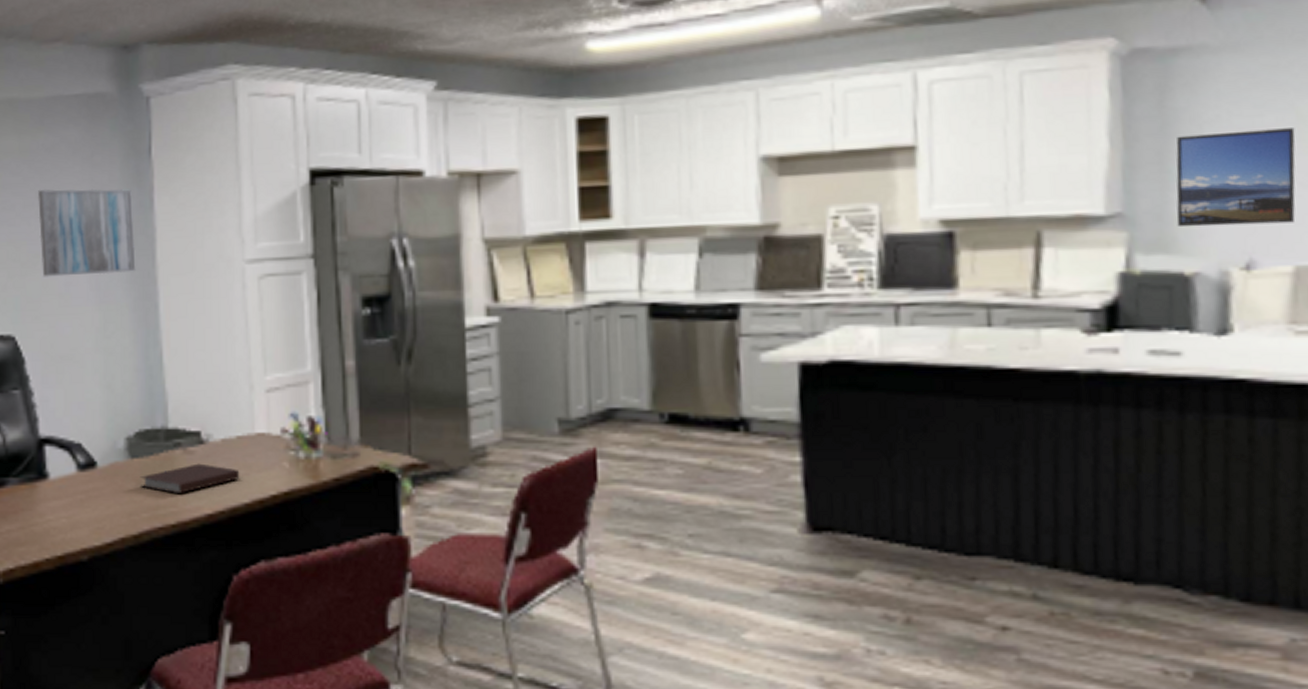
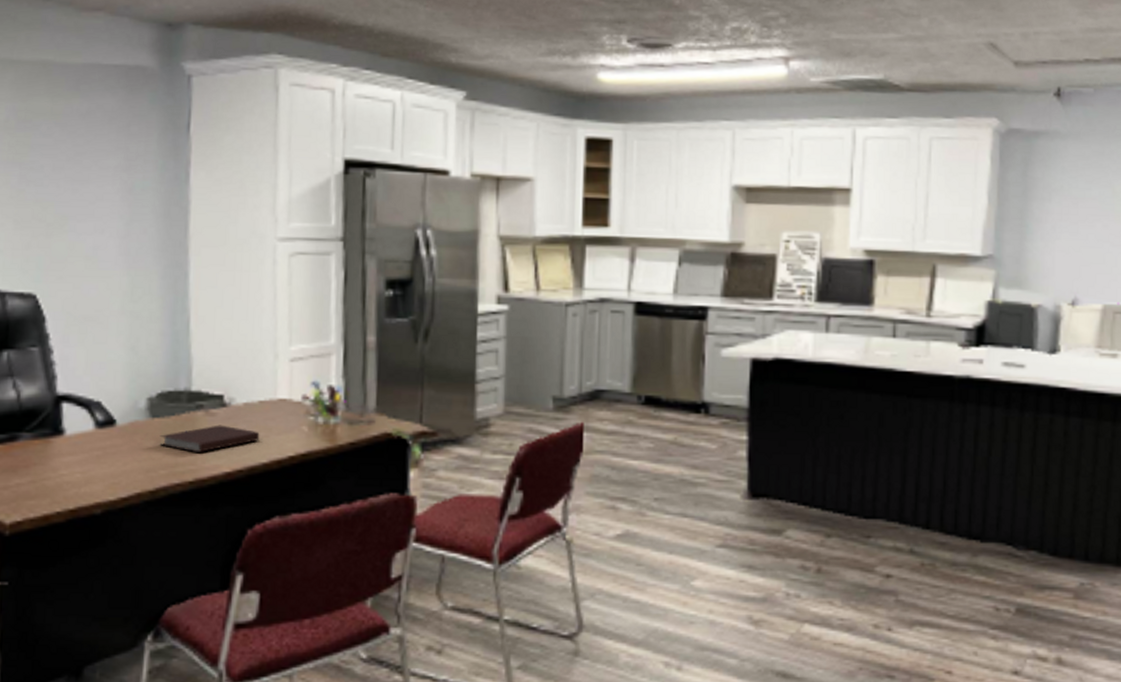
wall art: present [38,189,136,277] -> none [68,153,169,241]
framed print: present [1176,128,1296,228] -> none [1029,199,1111,272]

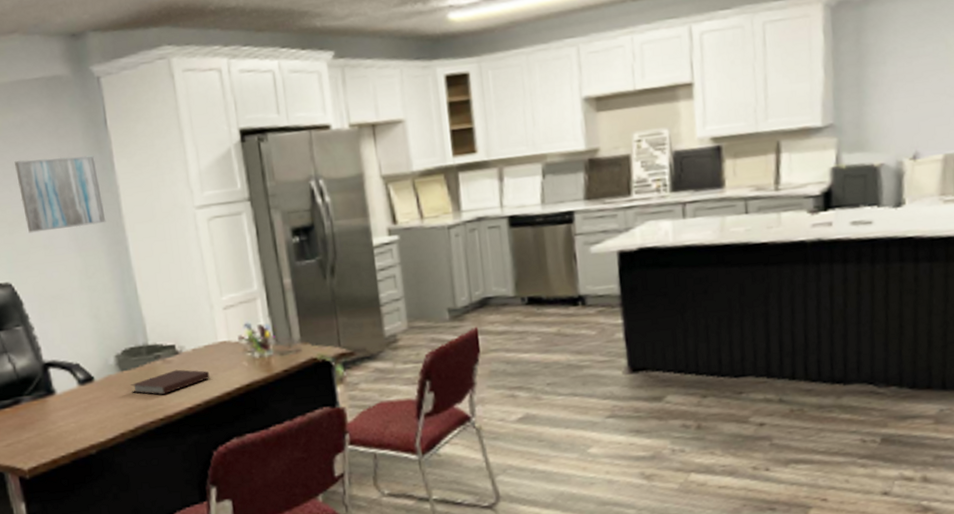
wall art: none [68,153,169,241] -> present [14,155,106,233]

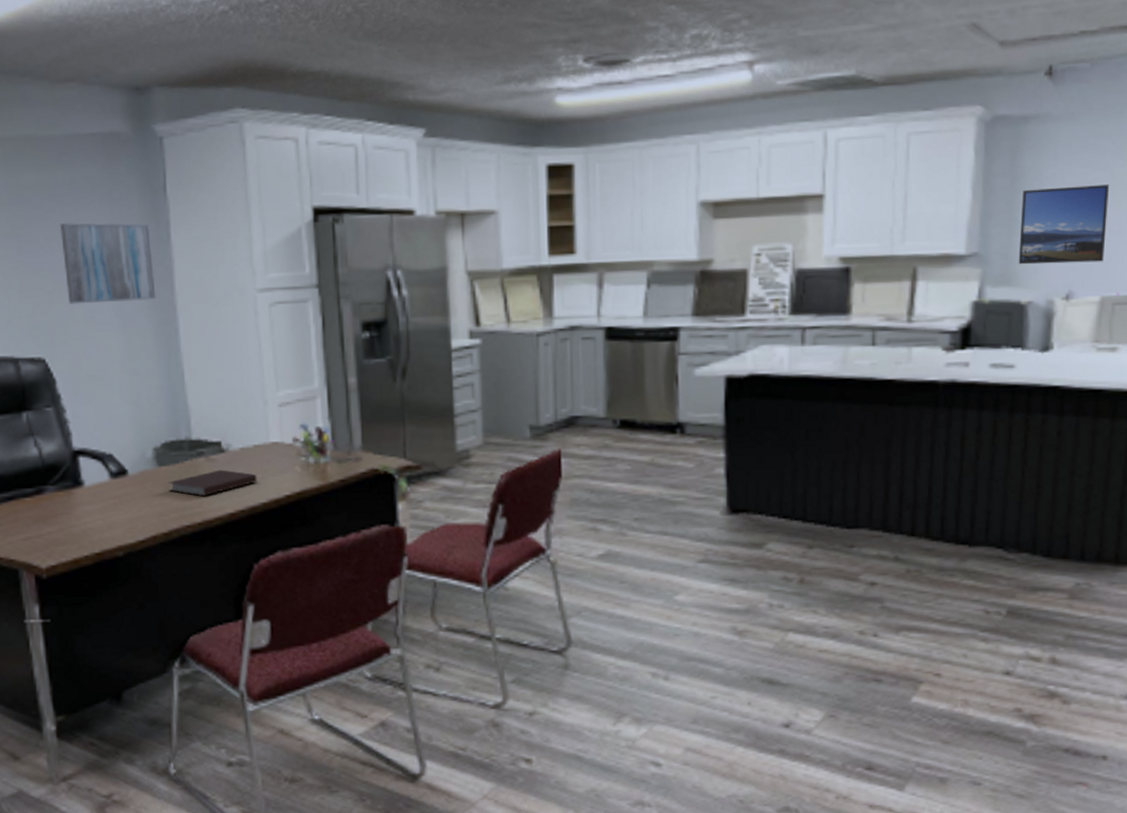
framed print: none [868,54,945,132] -> present [1018,185,1110,265]

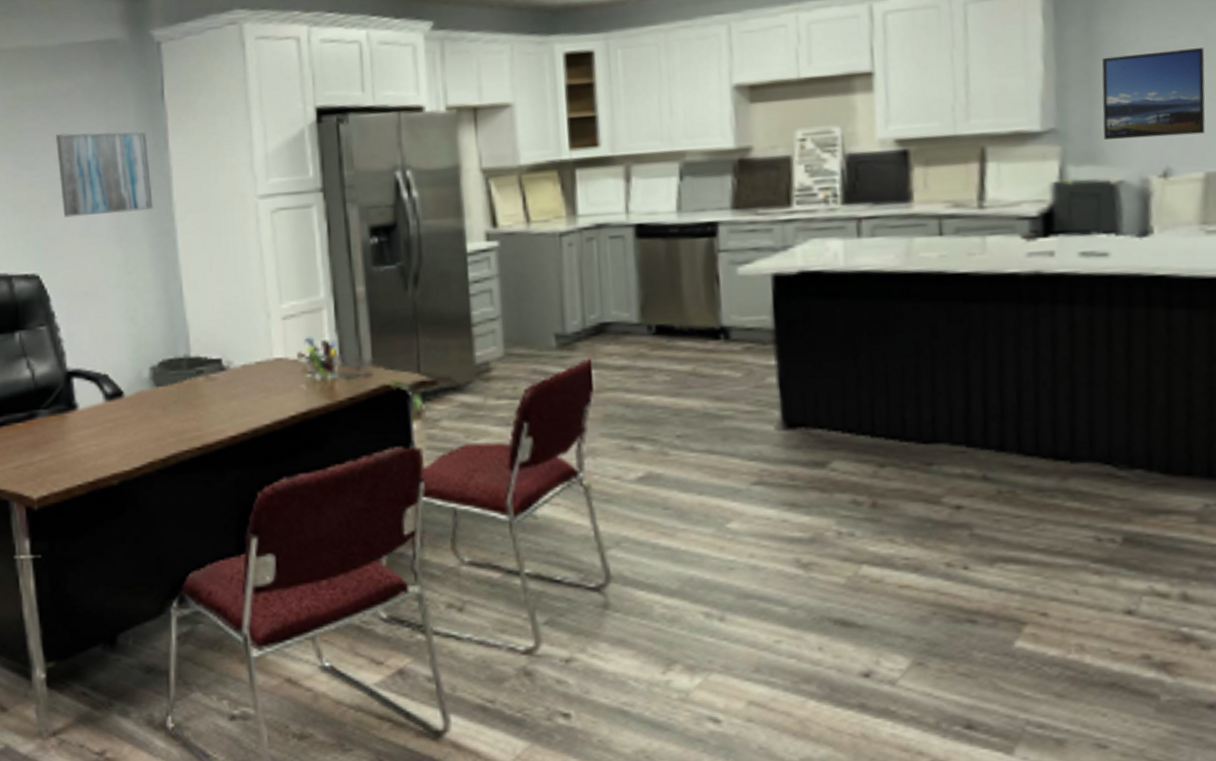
notebook: present [167,469,258,496] -> none [165,389,260,418]

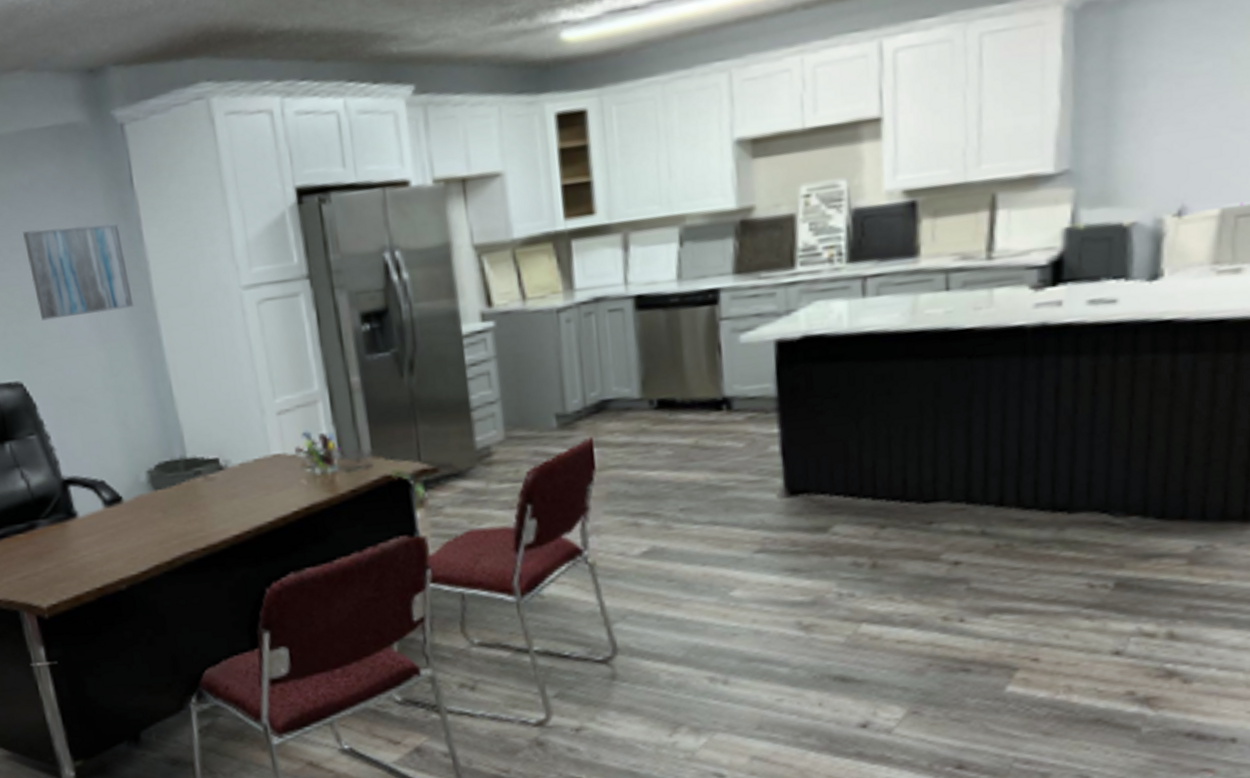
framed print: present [1101,48,1206,141] -> none [1118,72,1230,180]

